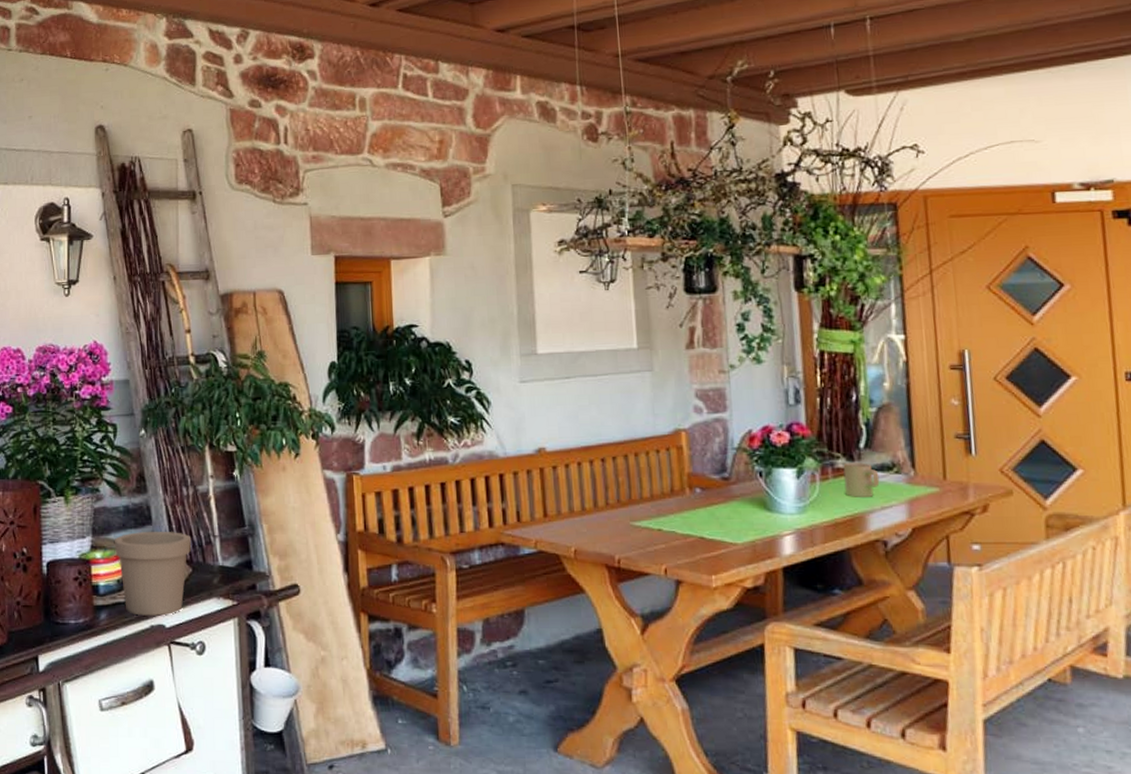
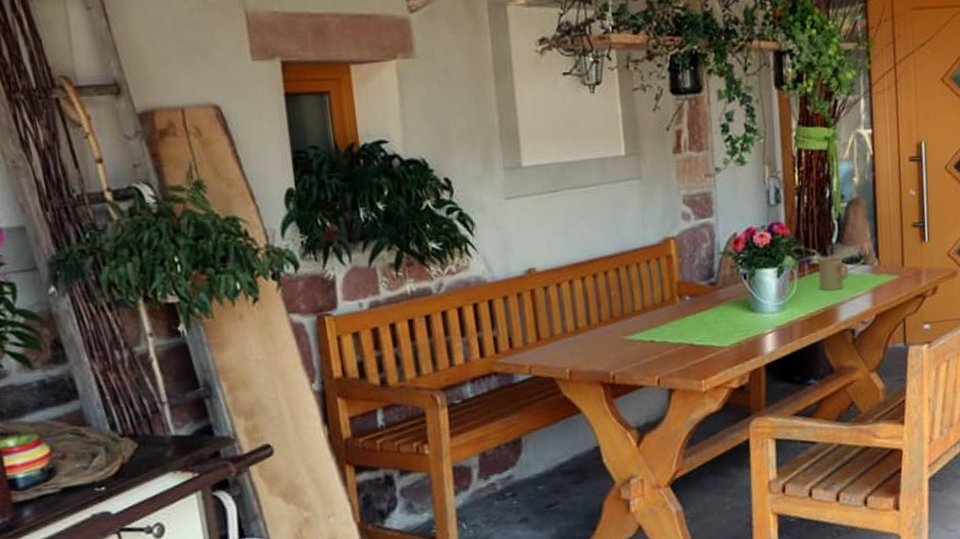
flower pot: present [115,531,192,616] -> none [31,403,134,506]

